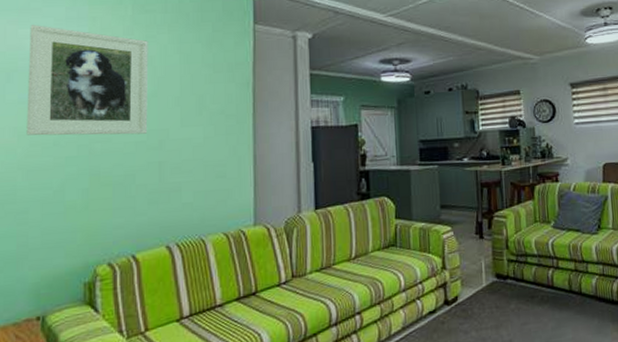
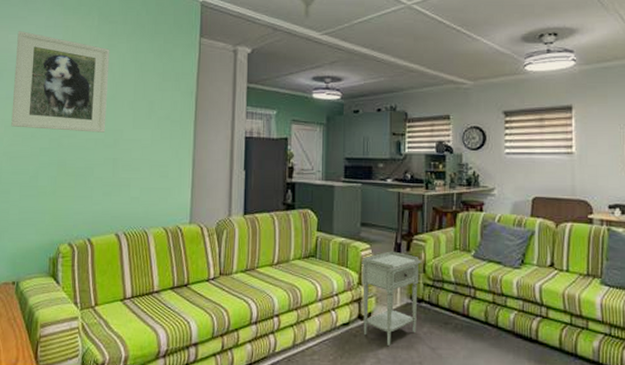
nightstand: none [444,230,504,328] -> present [362,251,421,346]

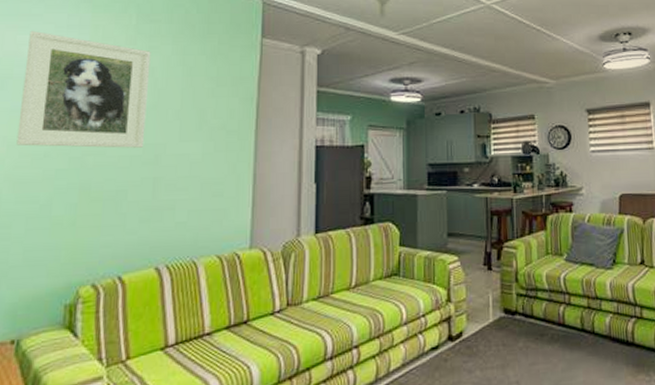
nightstand: present [362,251,421,346] -> none [450,261,513,367]

